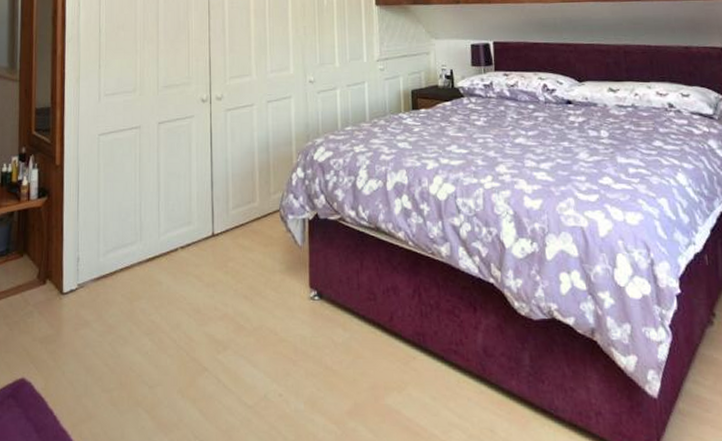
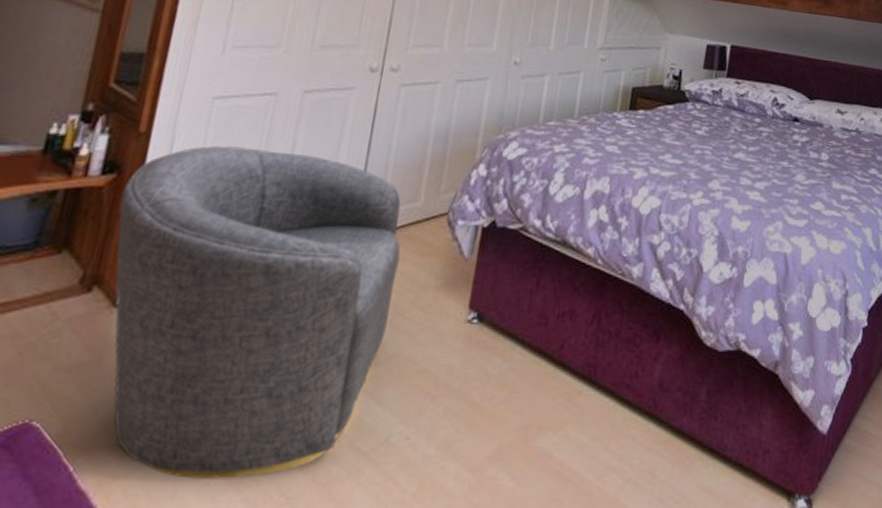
armchair: none [53,170,249,424] -> present [114,145,401,479]

